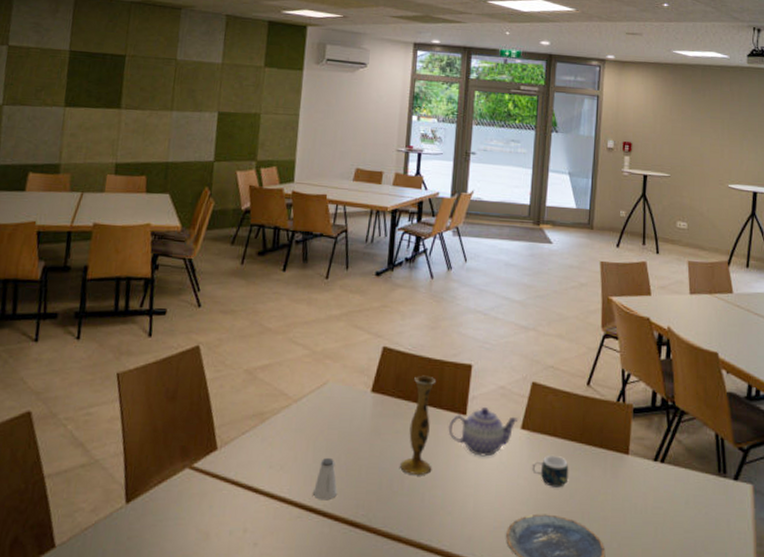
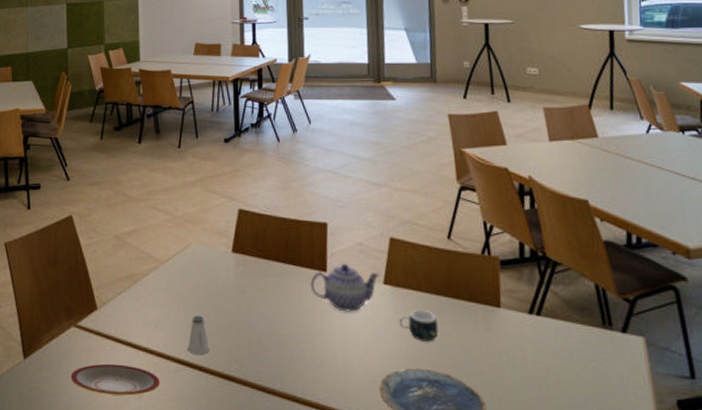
plate: none [178,509,279,544] -> present [70,363,160,396]
vase: present [400,375,436,475] -> none [267,235,297,331]

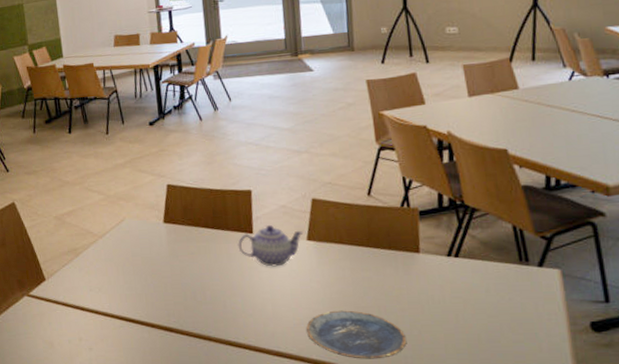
plate: present [70,363,160,396] -> none [28,324,107,349]
saltshaker: present [188,315,210,355] -> none [129,279,150,313]
mug: present [399,309,439,342] -> none [323,259,361,287]

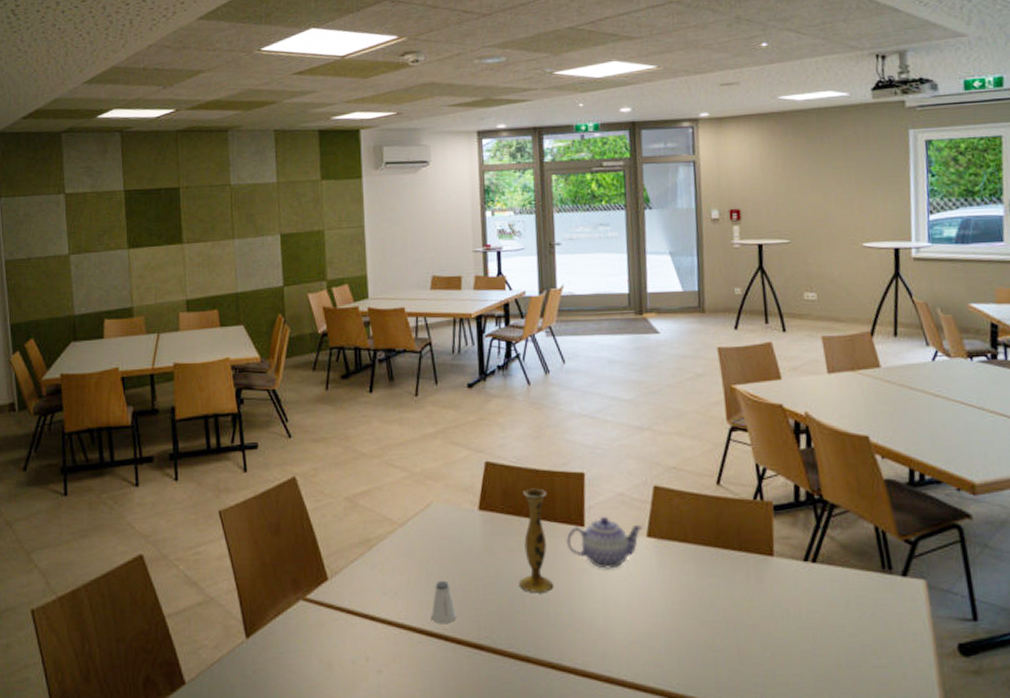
saltshaker: none [129,279,150,313] -> present [431,580,456,624]
vase: none [200,204,228,287] -> present [519,488,553,592]
plate: present [306,310,407,359] -> none [643,625,758,688]

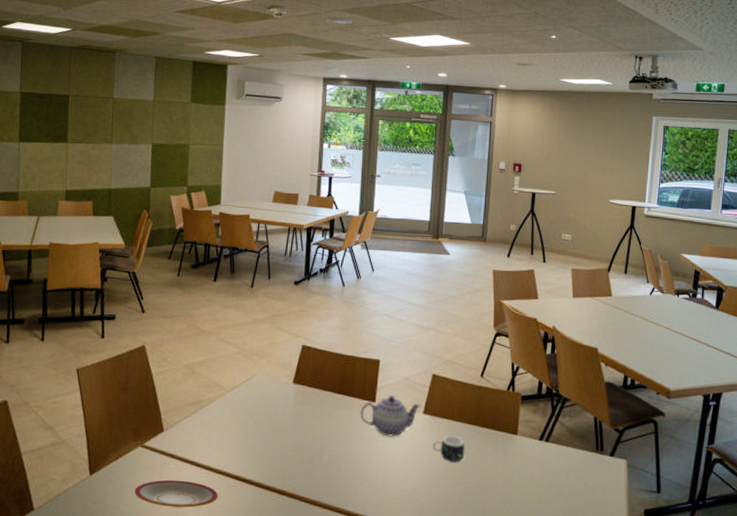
plate: none [300,638,401,672] -> present [134,479,218,508]
saltshaker: present [431,580,456,624] -> none [246,437,266,473]
vase: present [519,488,553,592] -> none [319,369,348,452]
mug: none [664,562,707,596] -> present [433,435,465,462]

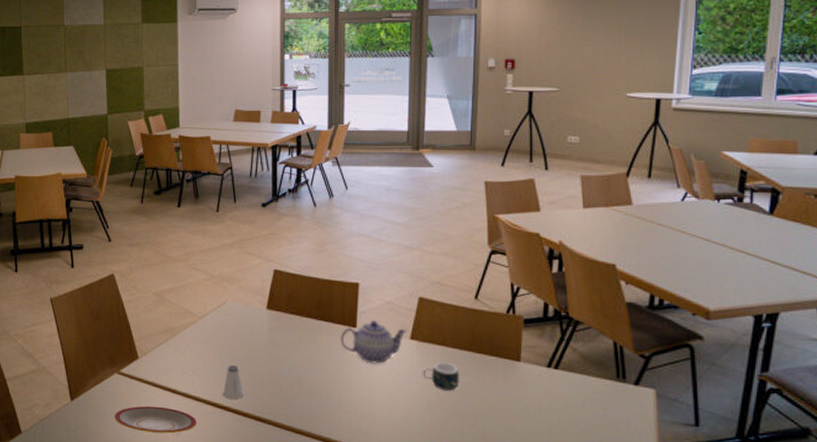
saltshaker: none [246,437,266,473] -> present [223,364,244,400]

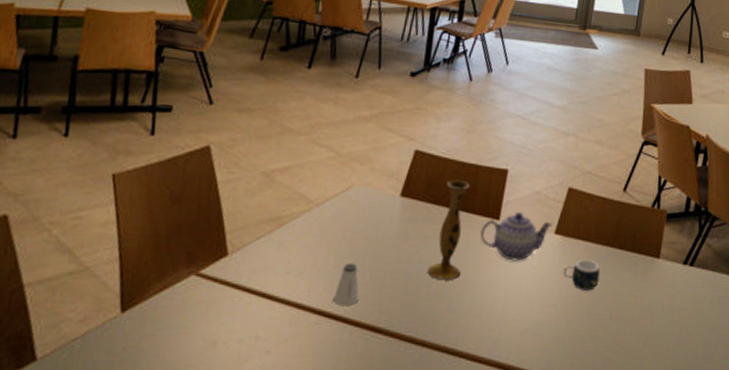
plate: present [114,405,196,434] -> none [181,316,295,352]
vase: none [298,293,326,379] -> present [428,179,469,280]

